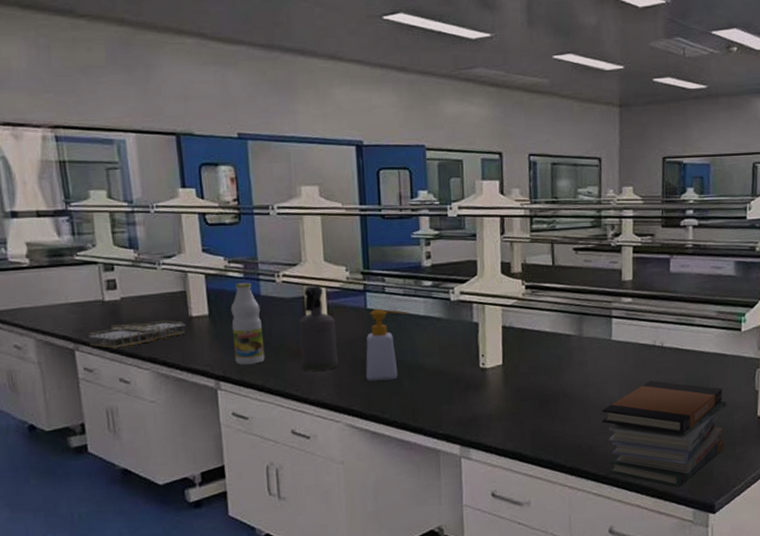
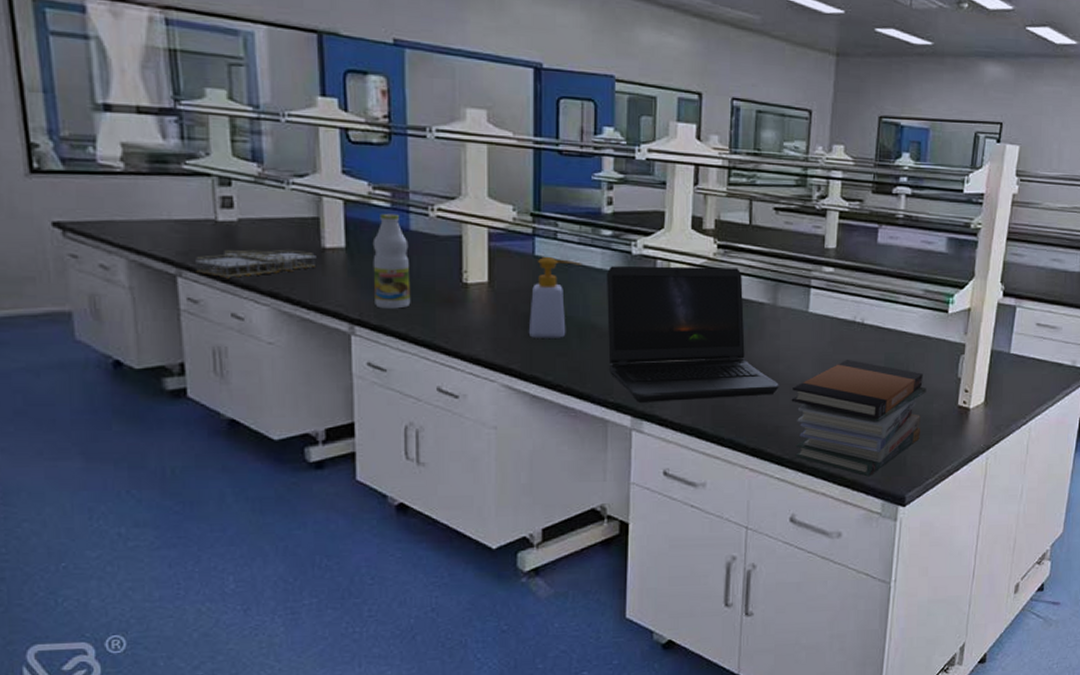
spray bottle: present [299,285,339,371] -> none [454,223,498,322]
laptop computer: none [429,305,590,432] -> present [606,265,779,402]

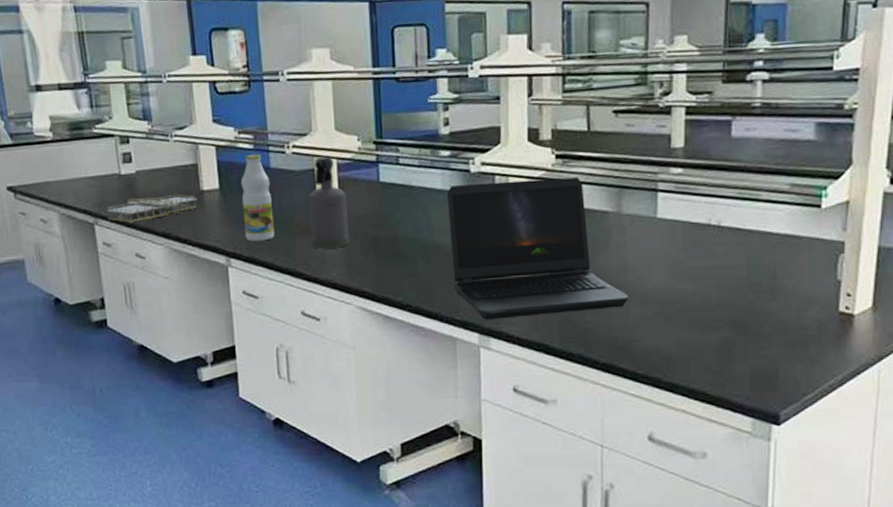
spray bottle: none [454,223,498,322] -> present [309,156,350,249]
soap bottle: present [528,257,582,338] -> none [377,182,424,261]
book stack: present [791,360,926,477] -> none [642,266,799,393]

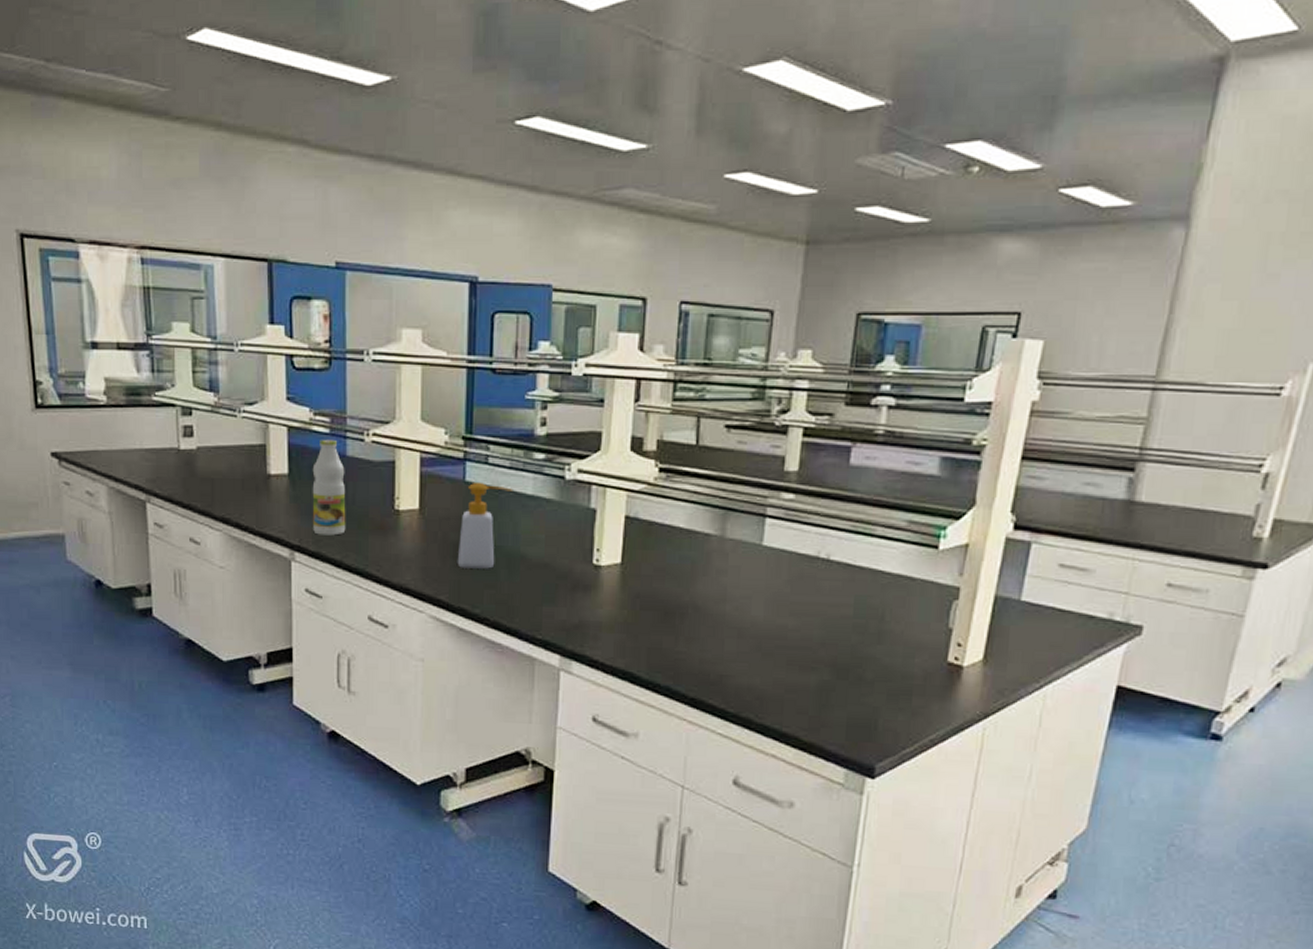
document tray: present [107,194,197,224] -> none [162,476,263,505]
spray bottle: present [309,156,350,249] -> none [386,448,428,550]
soap bottle: none [377,182,424,261] -> present [457,483,513,569]
laptop computer: present [446,177,629,319] -> none [537,492,725,642]

